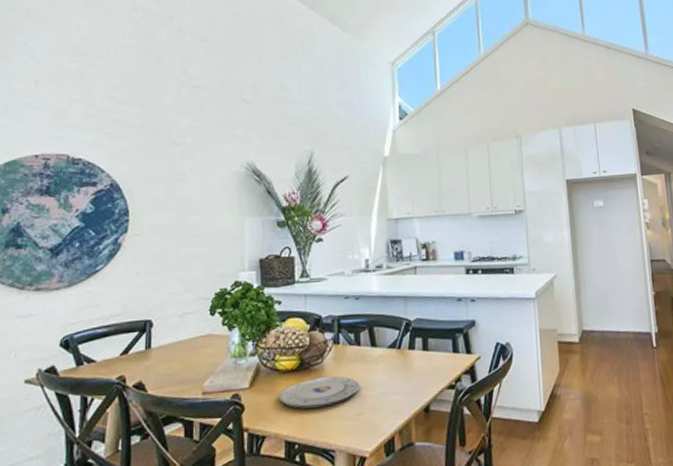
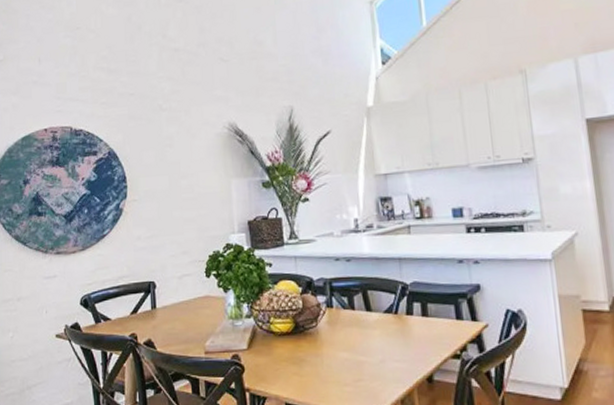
plate: present [278,376,360,409] -> none [275,340,357,372]

